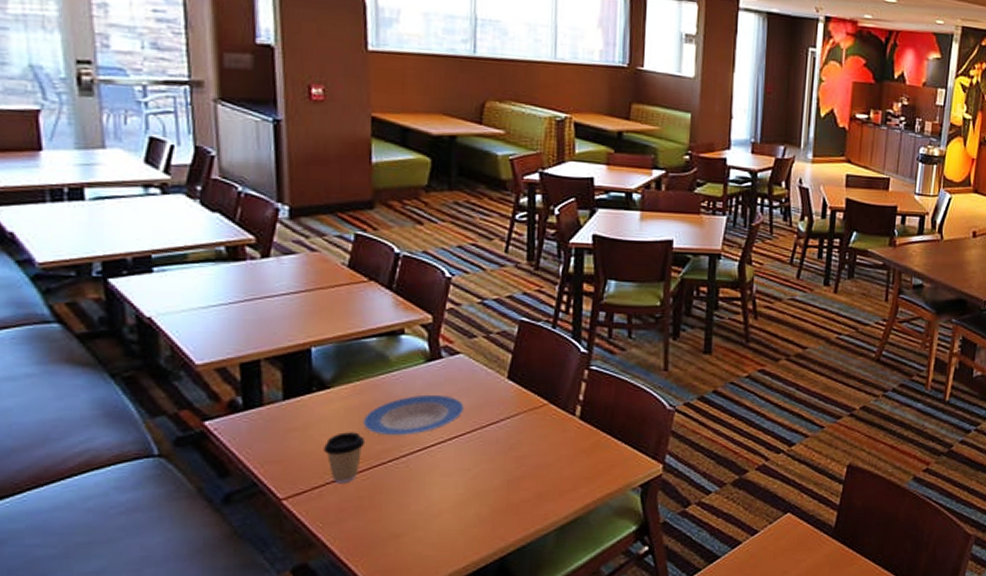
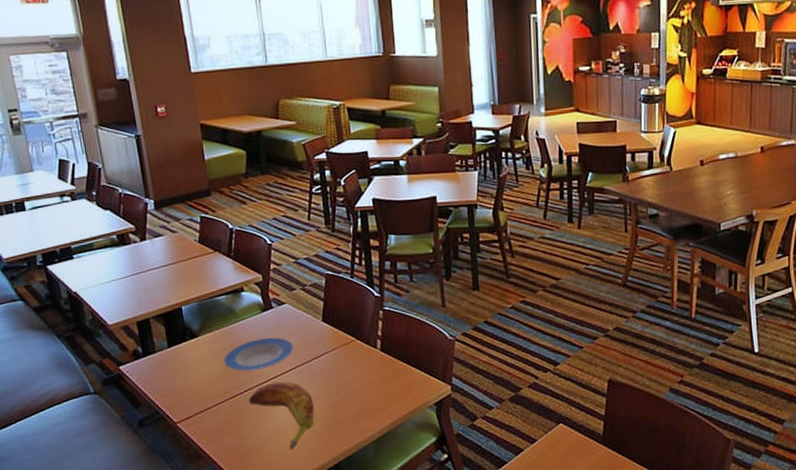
coffee cup: present [324,432,366,484] -> none [199,369,228,410]
banana: none [391,450,482,538] -> present [248,381,314,450]

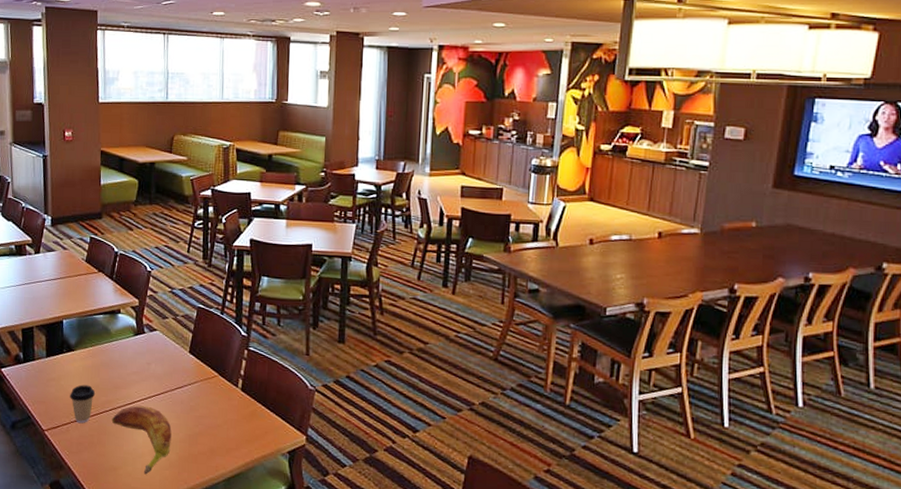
coffee cup: none [199,369,228,410] -> present [70,385,96,424]
plate: present [224,337,293,372] -> none [94,361,159,392]

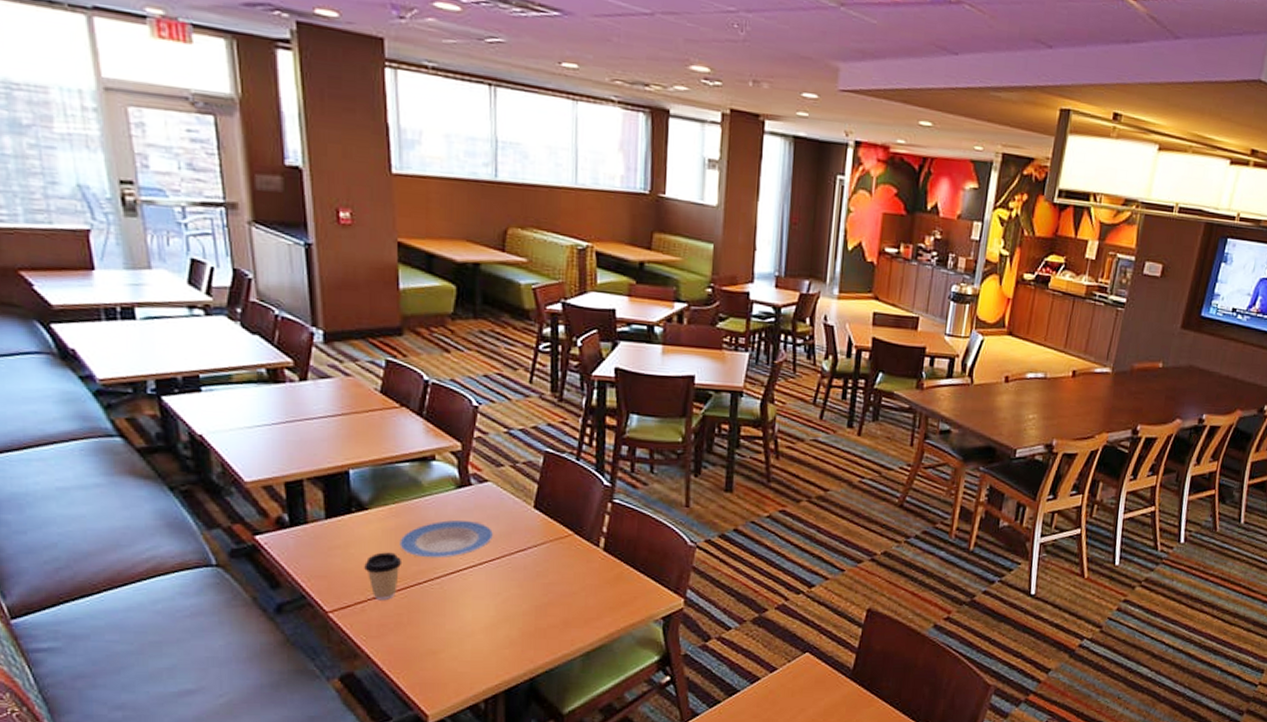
plate: none [94,361,159,392] -> present [399,520,493,559]
banana: present [111,405,172,475] -> none [427,574,512,656]

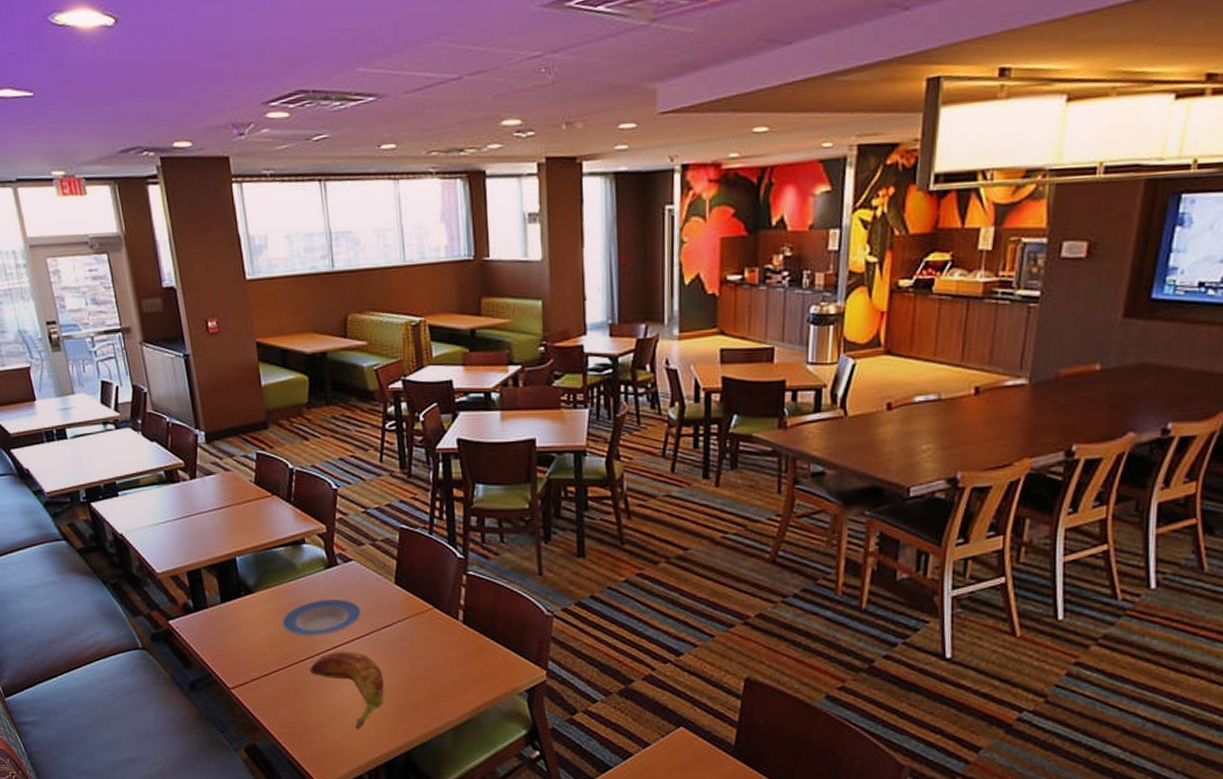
coffee cup: present [364,552,403,601] -> none [256,632,287,677]
banana: none [427,574,512,656] -> present [309,650,384,730]

